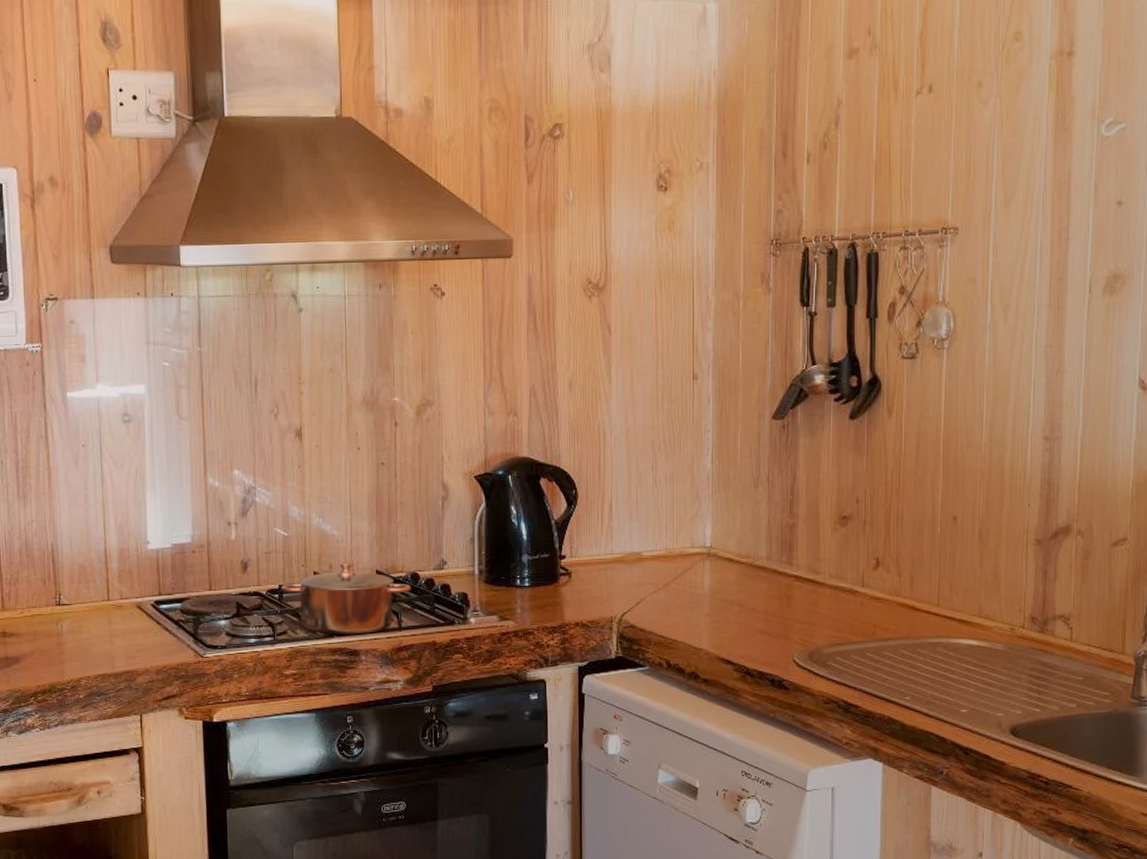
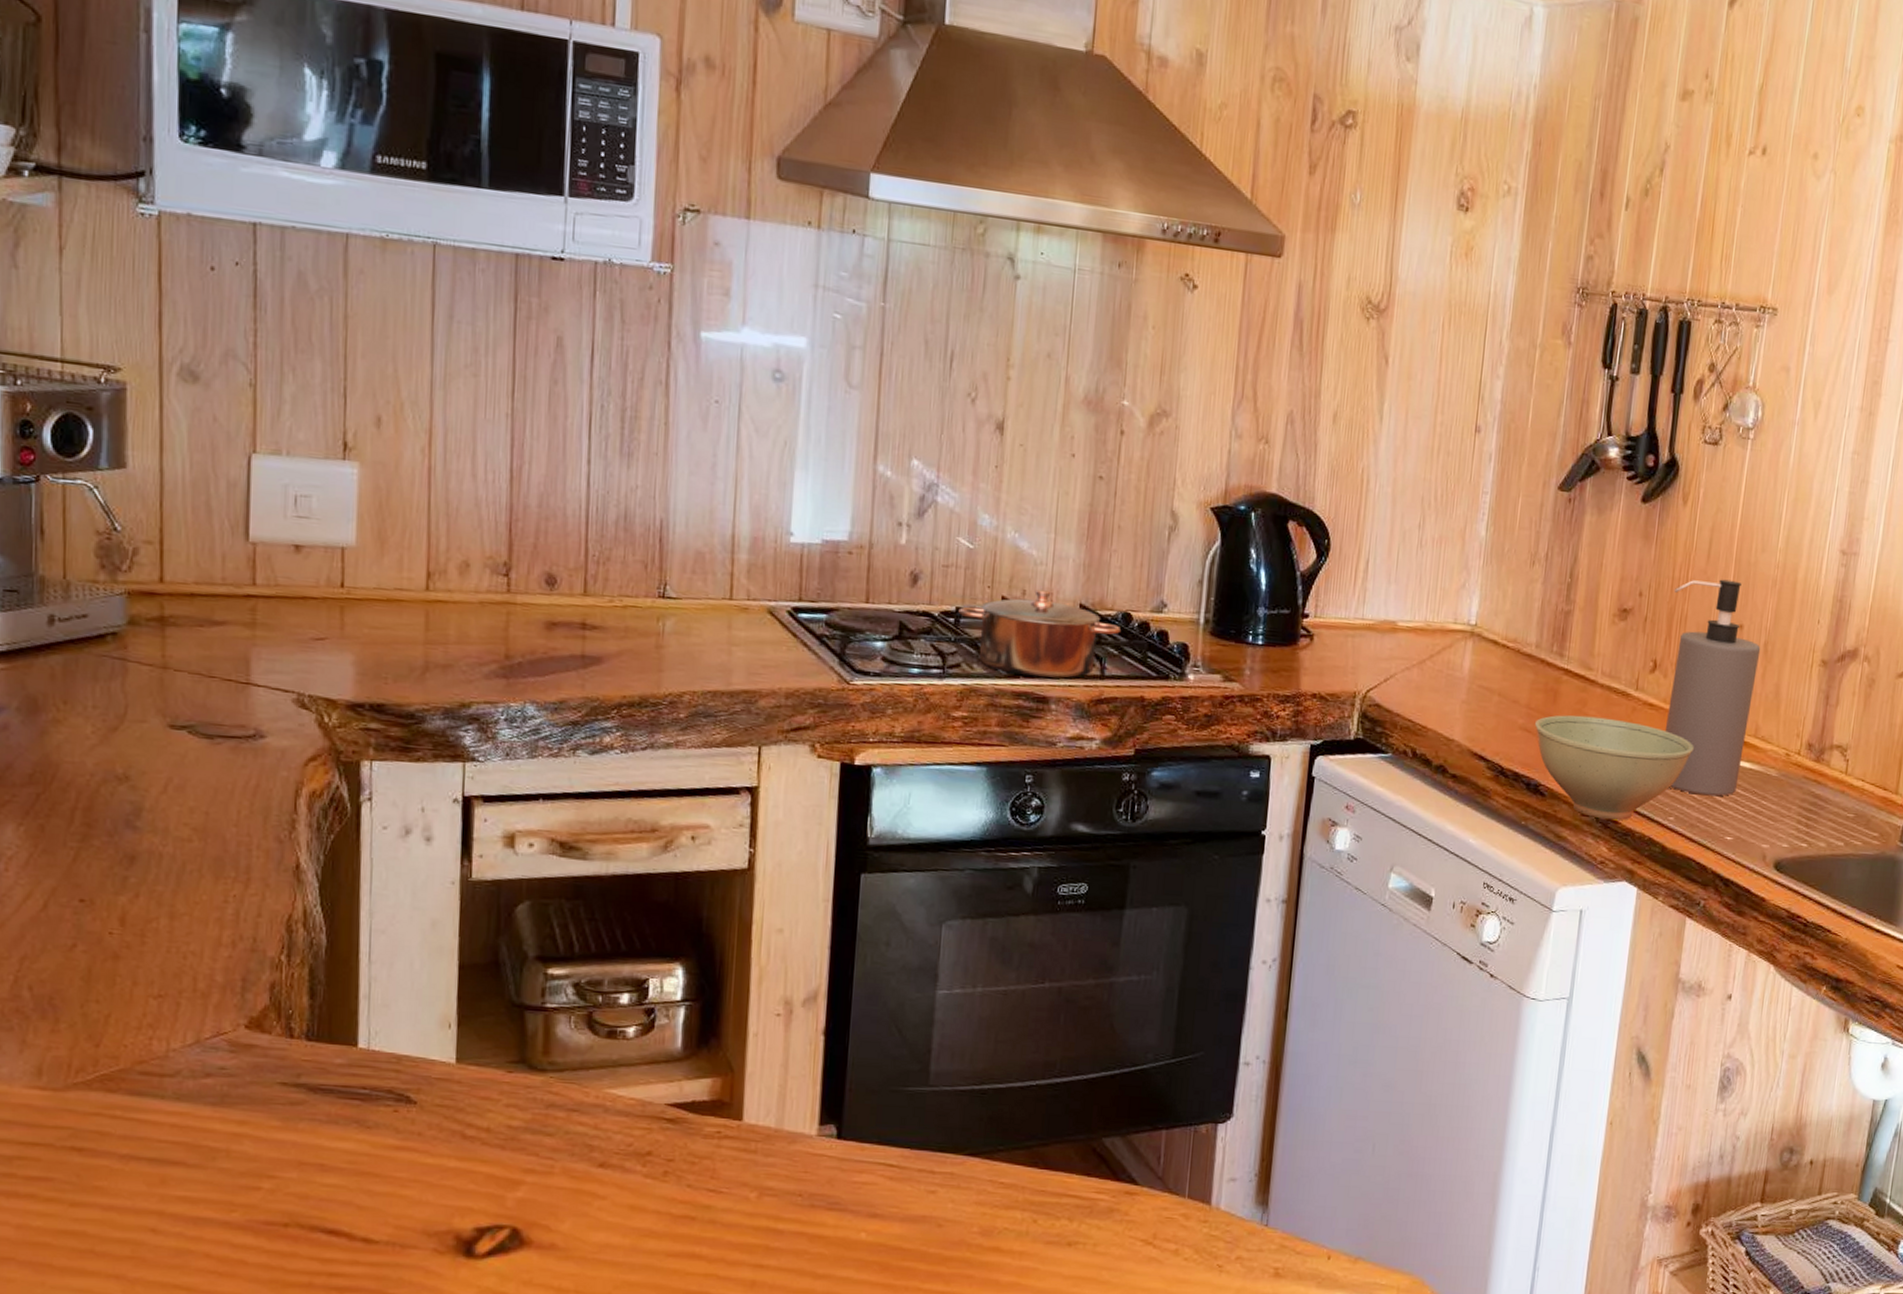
bowl: none [773,614,922,705] -> present [1535,715,1694,821]
soap dispenser: none [888,478,976,674] -> present [1664,579,1761,797]

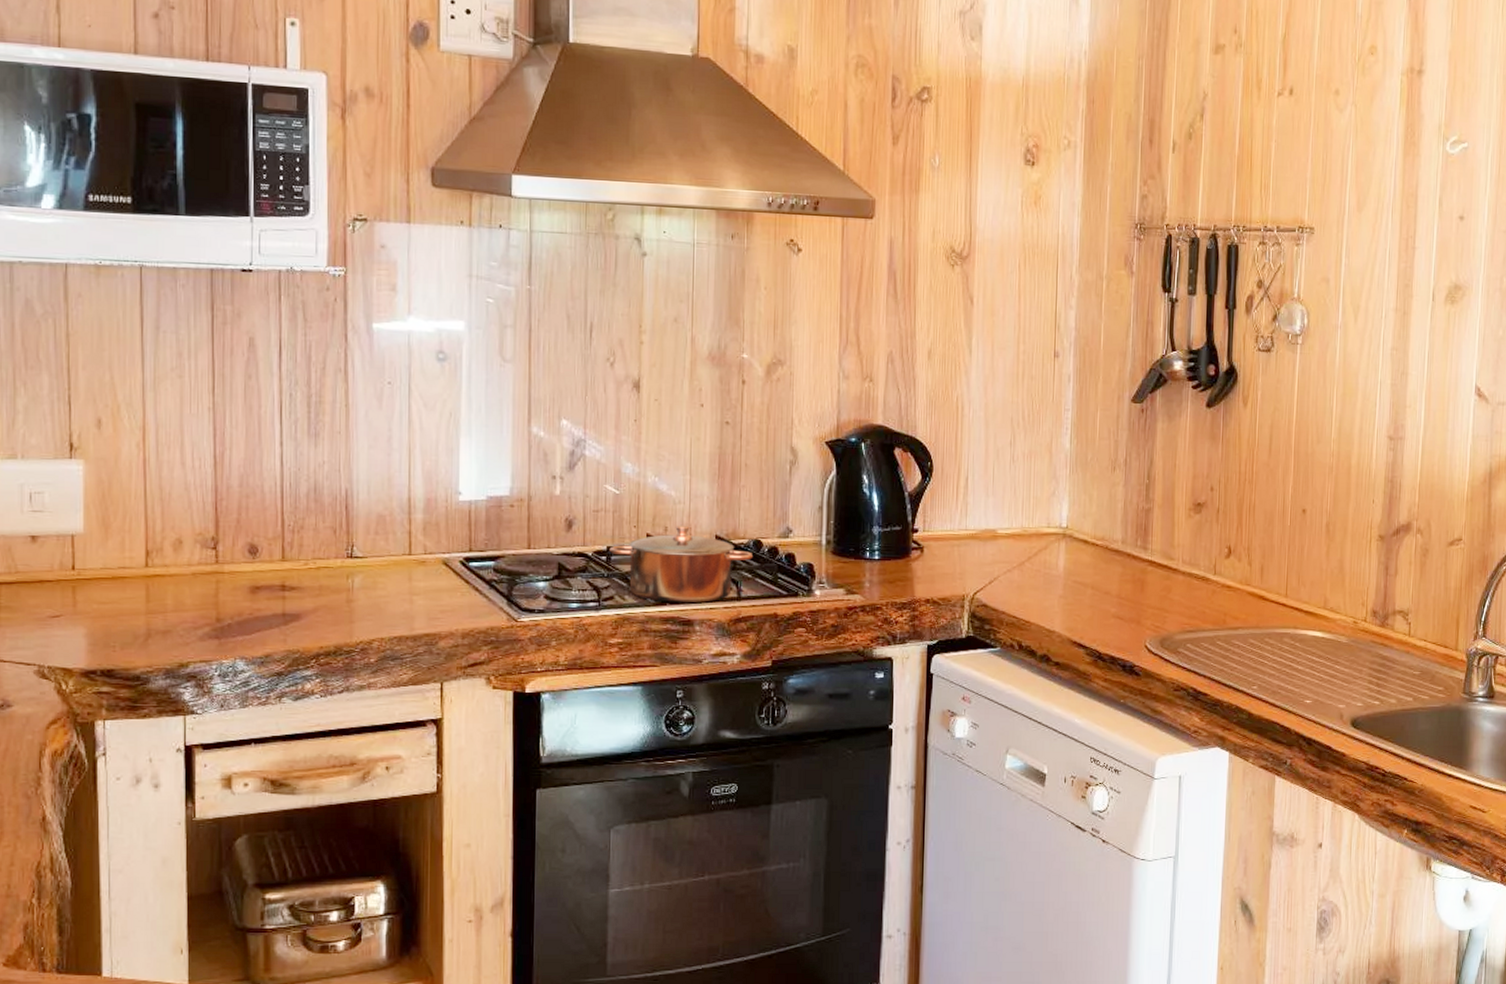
bowl: present [1535,715,1694,821] -> none [1126,601,1270,693]
soap dispenser: present [1664,579,1761,797] -> none [1241,470,1323,665]

